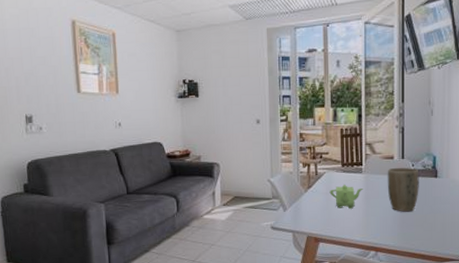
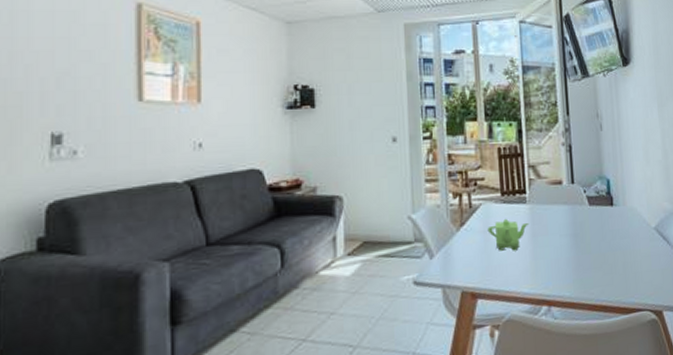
plant pot: present [387,167,419,212] -> none [555,194,594,251]

